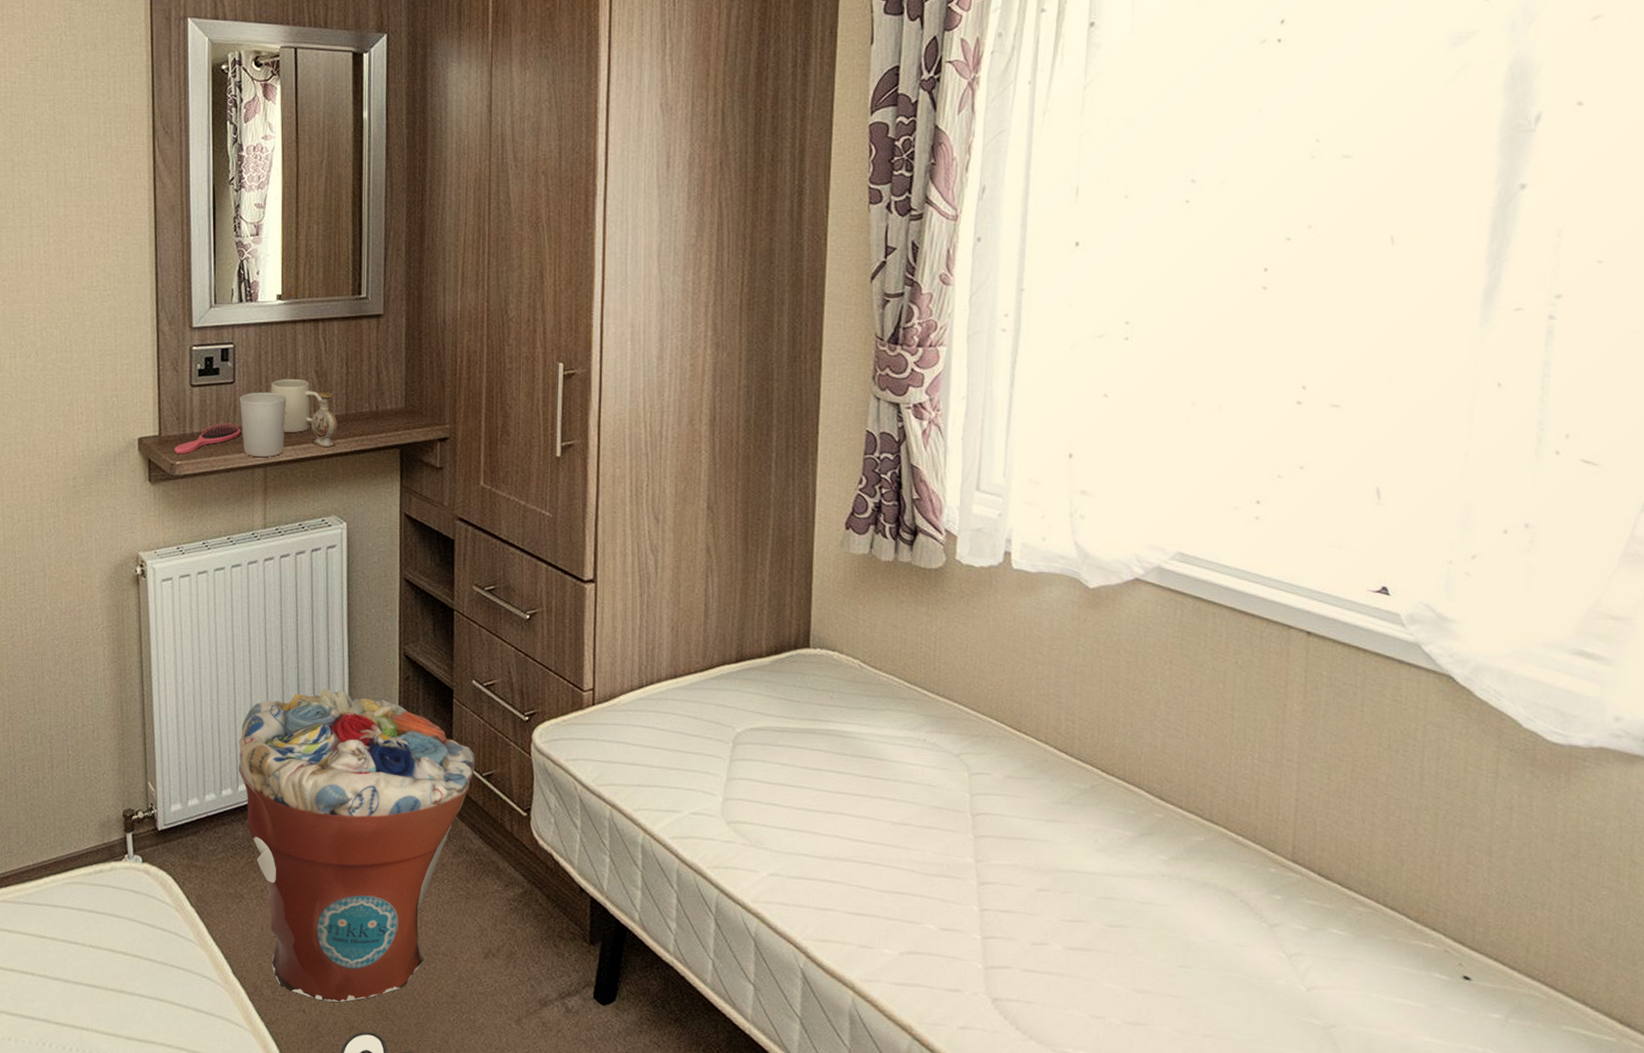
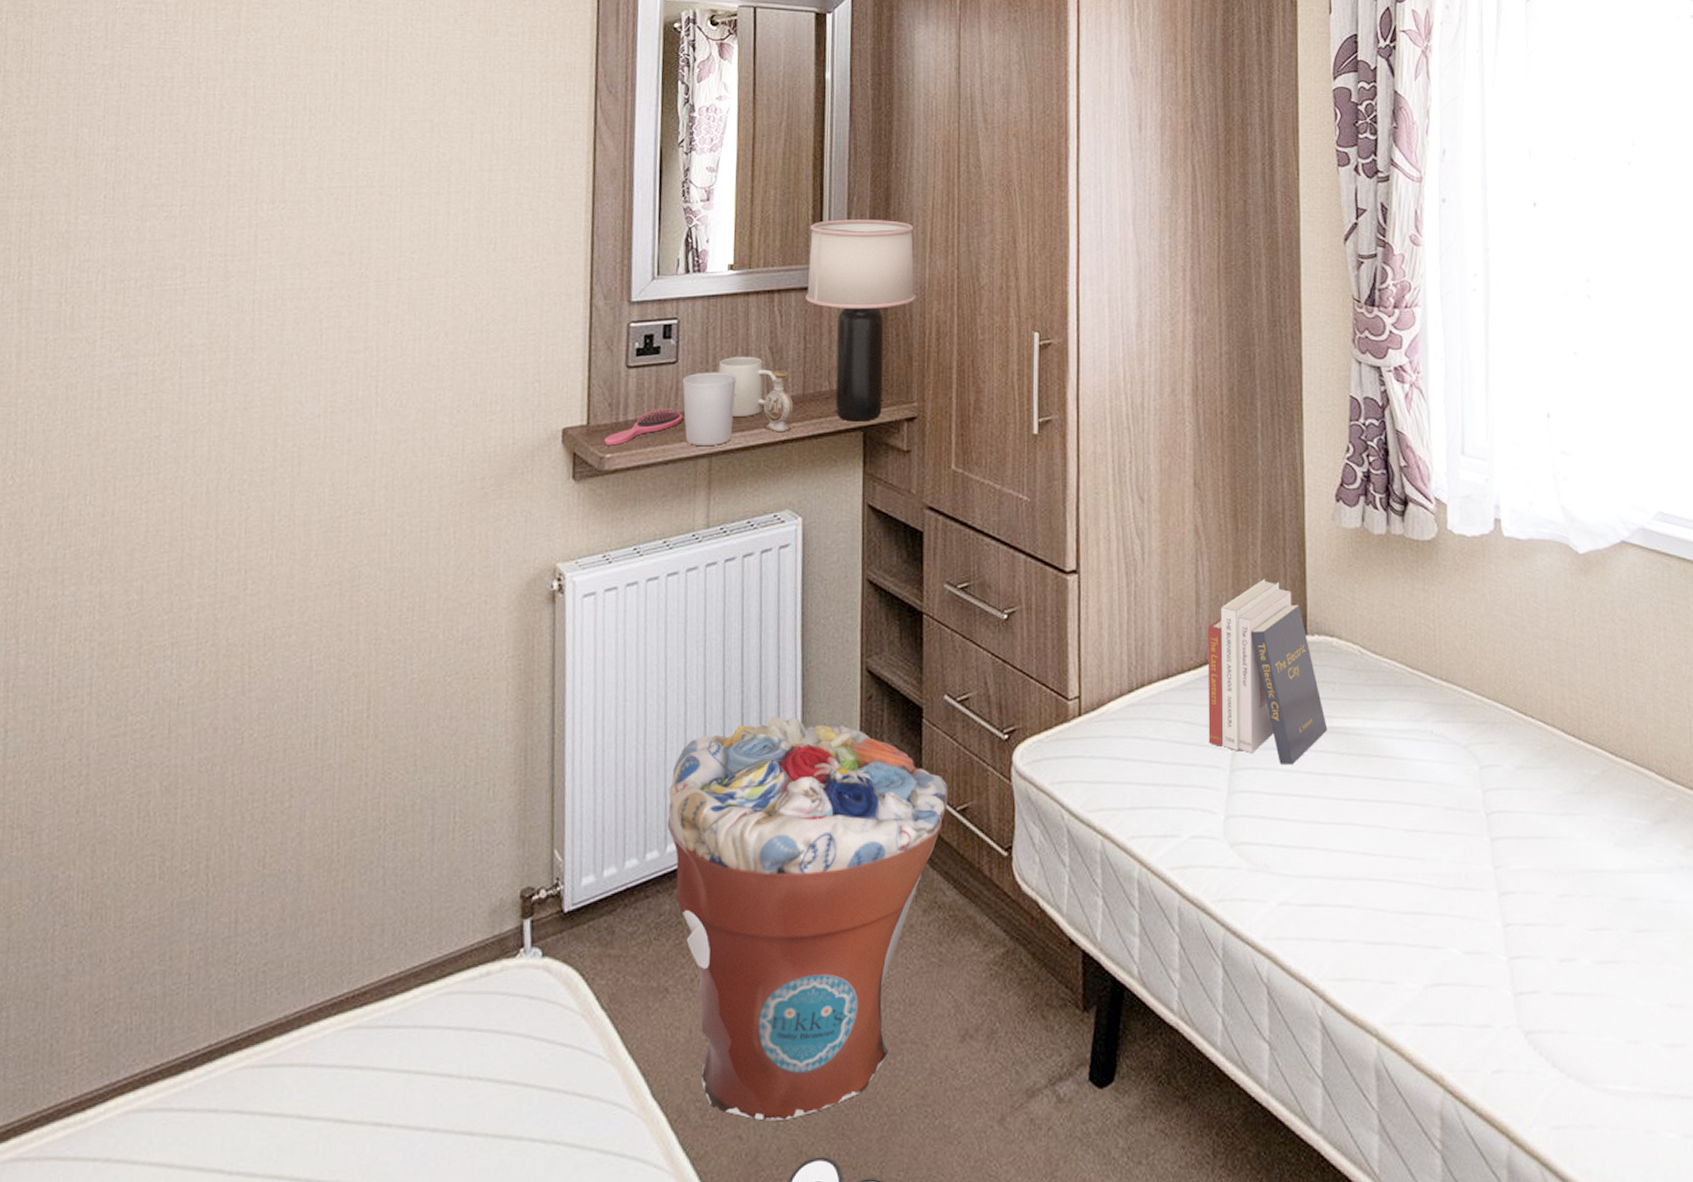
table lamp: none [347,254,449,440] -> present [805,219,916,422]
books: none [711,596,824,760] -> present [1207,579,1328,765]

